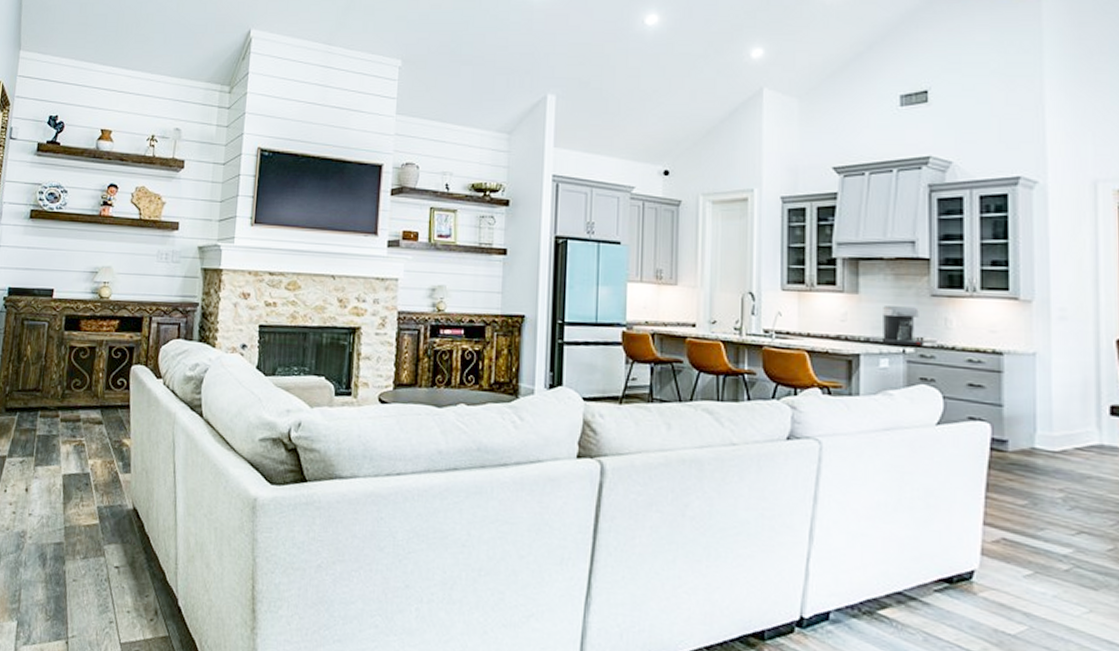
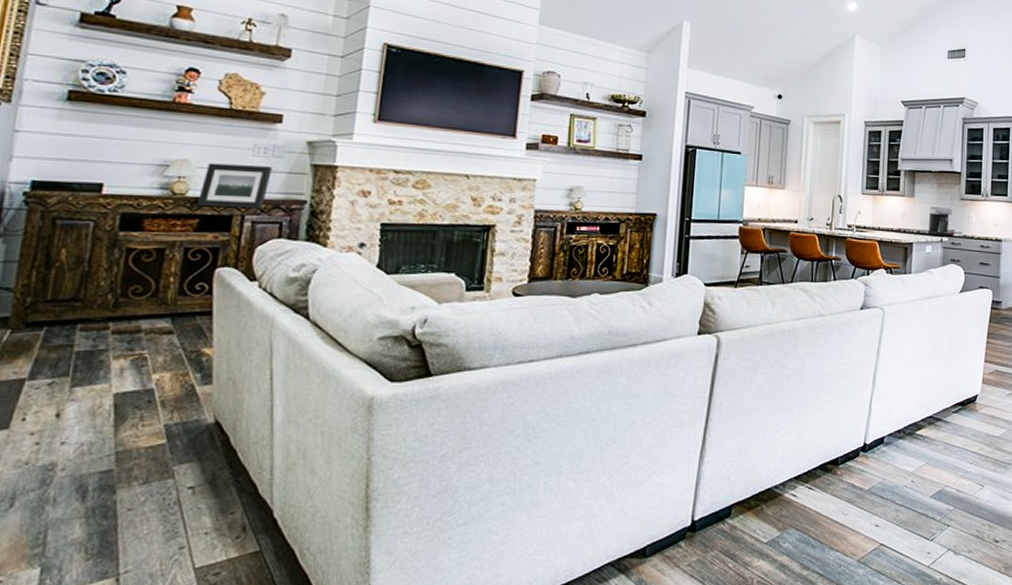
picture frame: none [118,269,172,312] -> present [197,163,272,210]

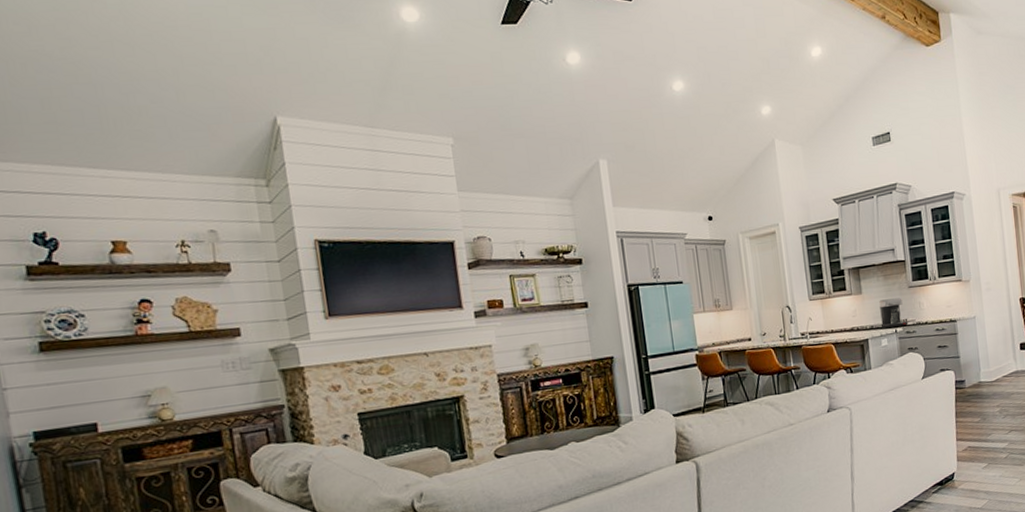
picture frame: present [197,163,272,210] -> none [184,379,247,428]

